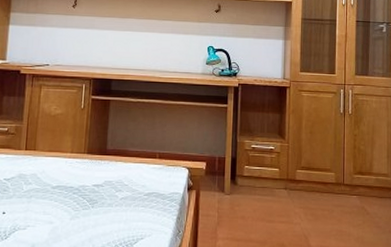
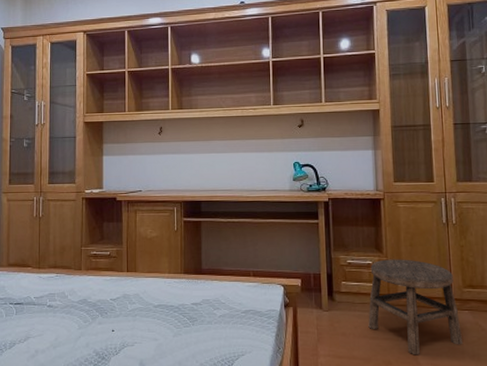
stool: none [266,145,350,238] -> present [368,259,464,355]

